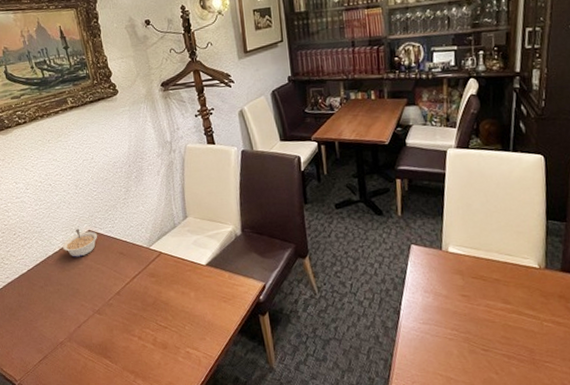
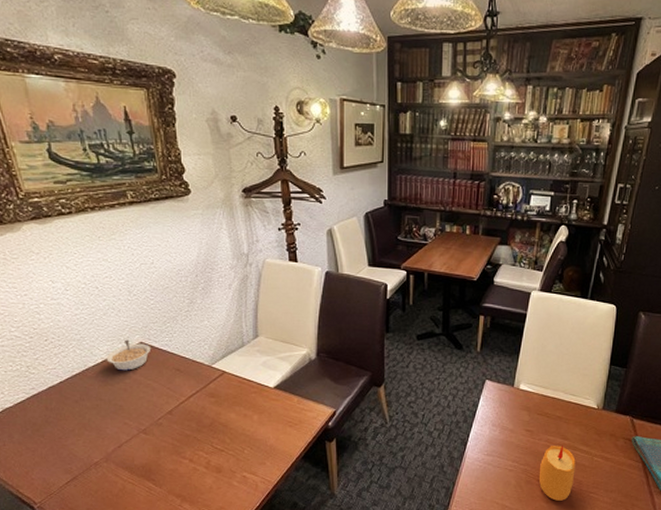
candle: none [482,309,524,372] -> present [538,444,576,501]

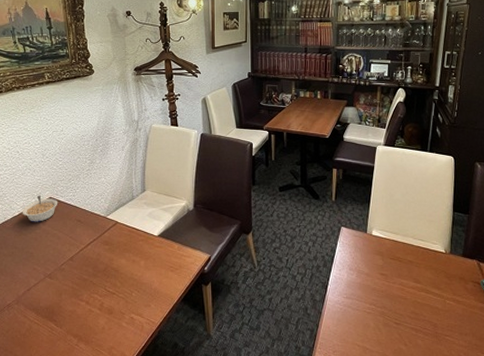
candle: present [538,444,576,501] -> none [395,288,430,344]

